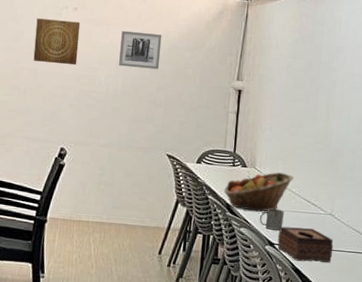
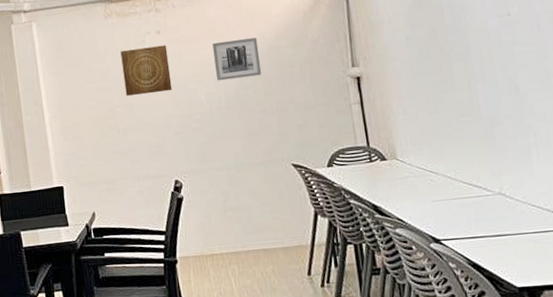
fruit basket: present [224,172,295,212] -> none [366,157,446,208]
mug: present [260,209,284,230] -> none [415,200,446,225]
tissue box: present [277,226,334,263] -> none [441,214,515,255]

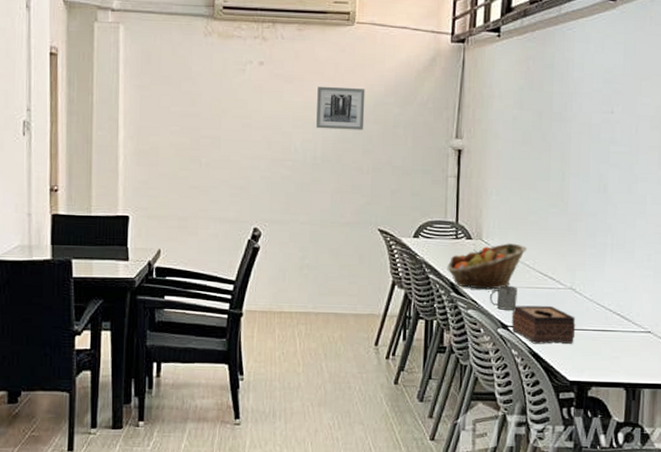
wall art: present [120,45,173,96] -> none [215,76,268,130]
fruit basket: none [366,157,446,208] -> present [447,243,528,290]
mug: none [415,200,446,225] -> present [490,286,518,310]
tissue box: none [441,214,515,255] -> present [511,305,576,344]

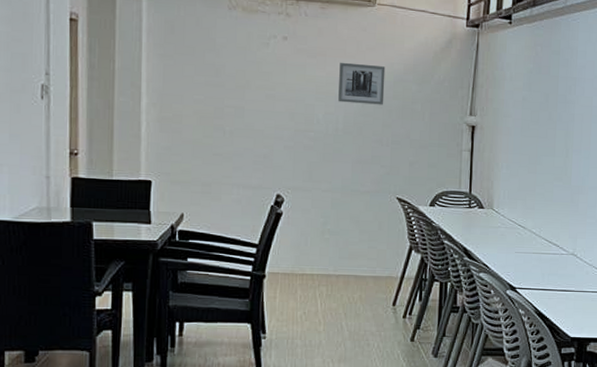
fruit basket: present [447,243,528,290] -> none [460,213,534,255]
mug: present [490,286,518,310] -> none [500,252,525,274]
tissue box: present [511,305,576,344] -> none [519,269,577,304]

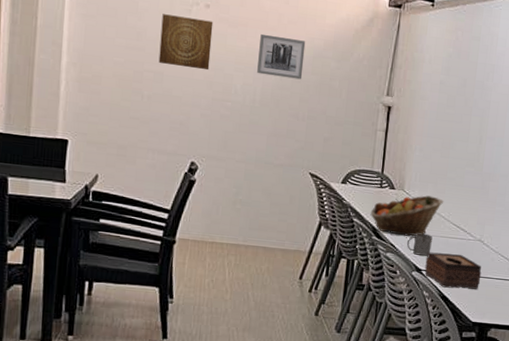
wall art: none [239,49,292,102] -> present [158,14,214,71]
fruit basket: none [460,213,534,255] -> present [370,195,444,236]
mug: none [500,252,525,274] -> present [407,234,433,256]
tissue box: none [519,269,577,304] -> present [425,252,482,290]

